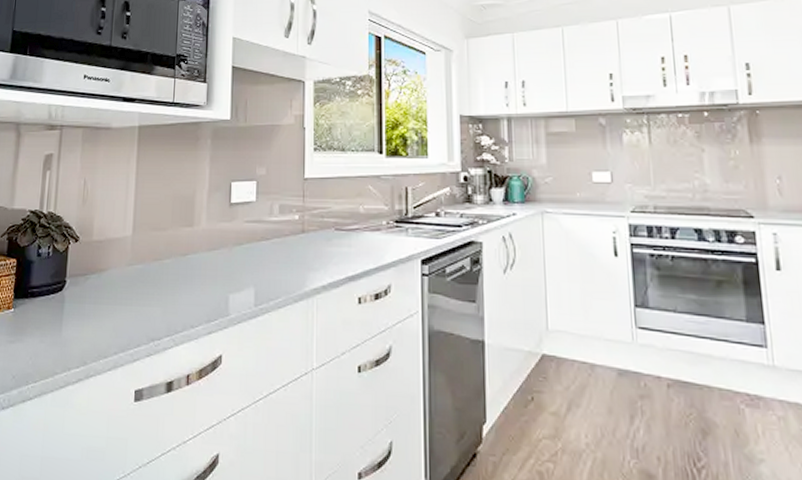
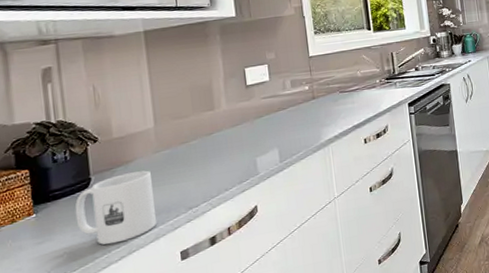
mug: none [46,283,121,362] -> present [75,170,156,245]

